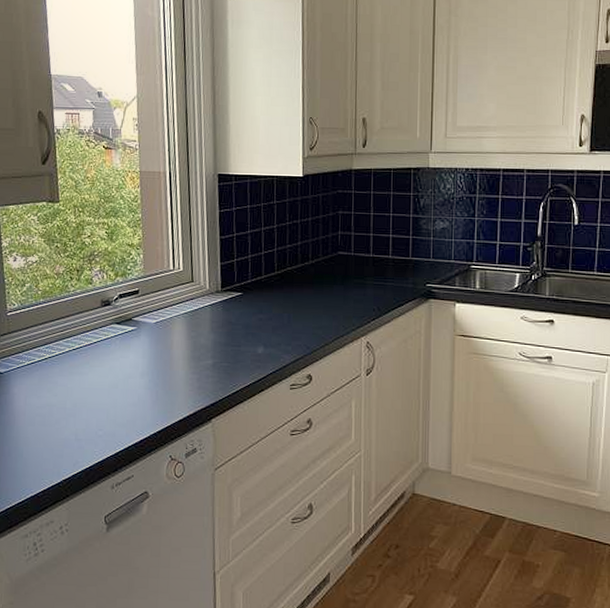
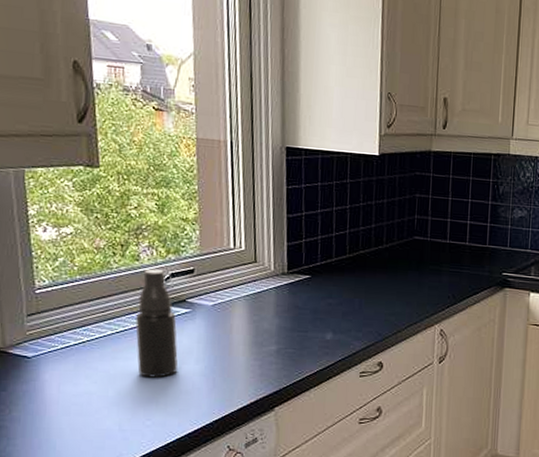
spray bottle: none [89,291,125,391] -> present [135,268,178,378]

